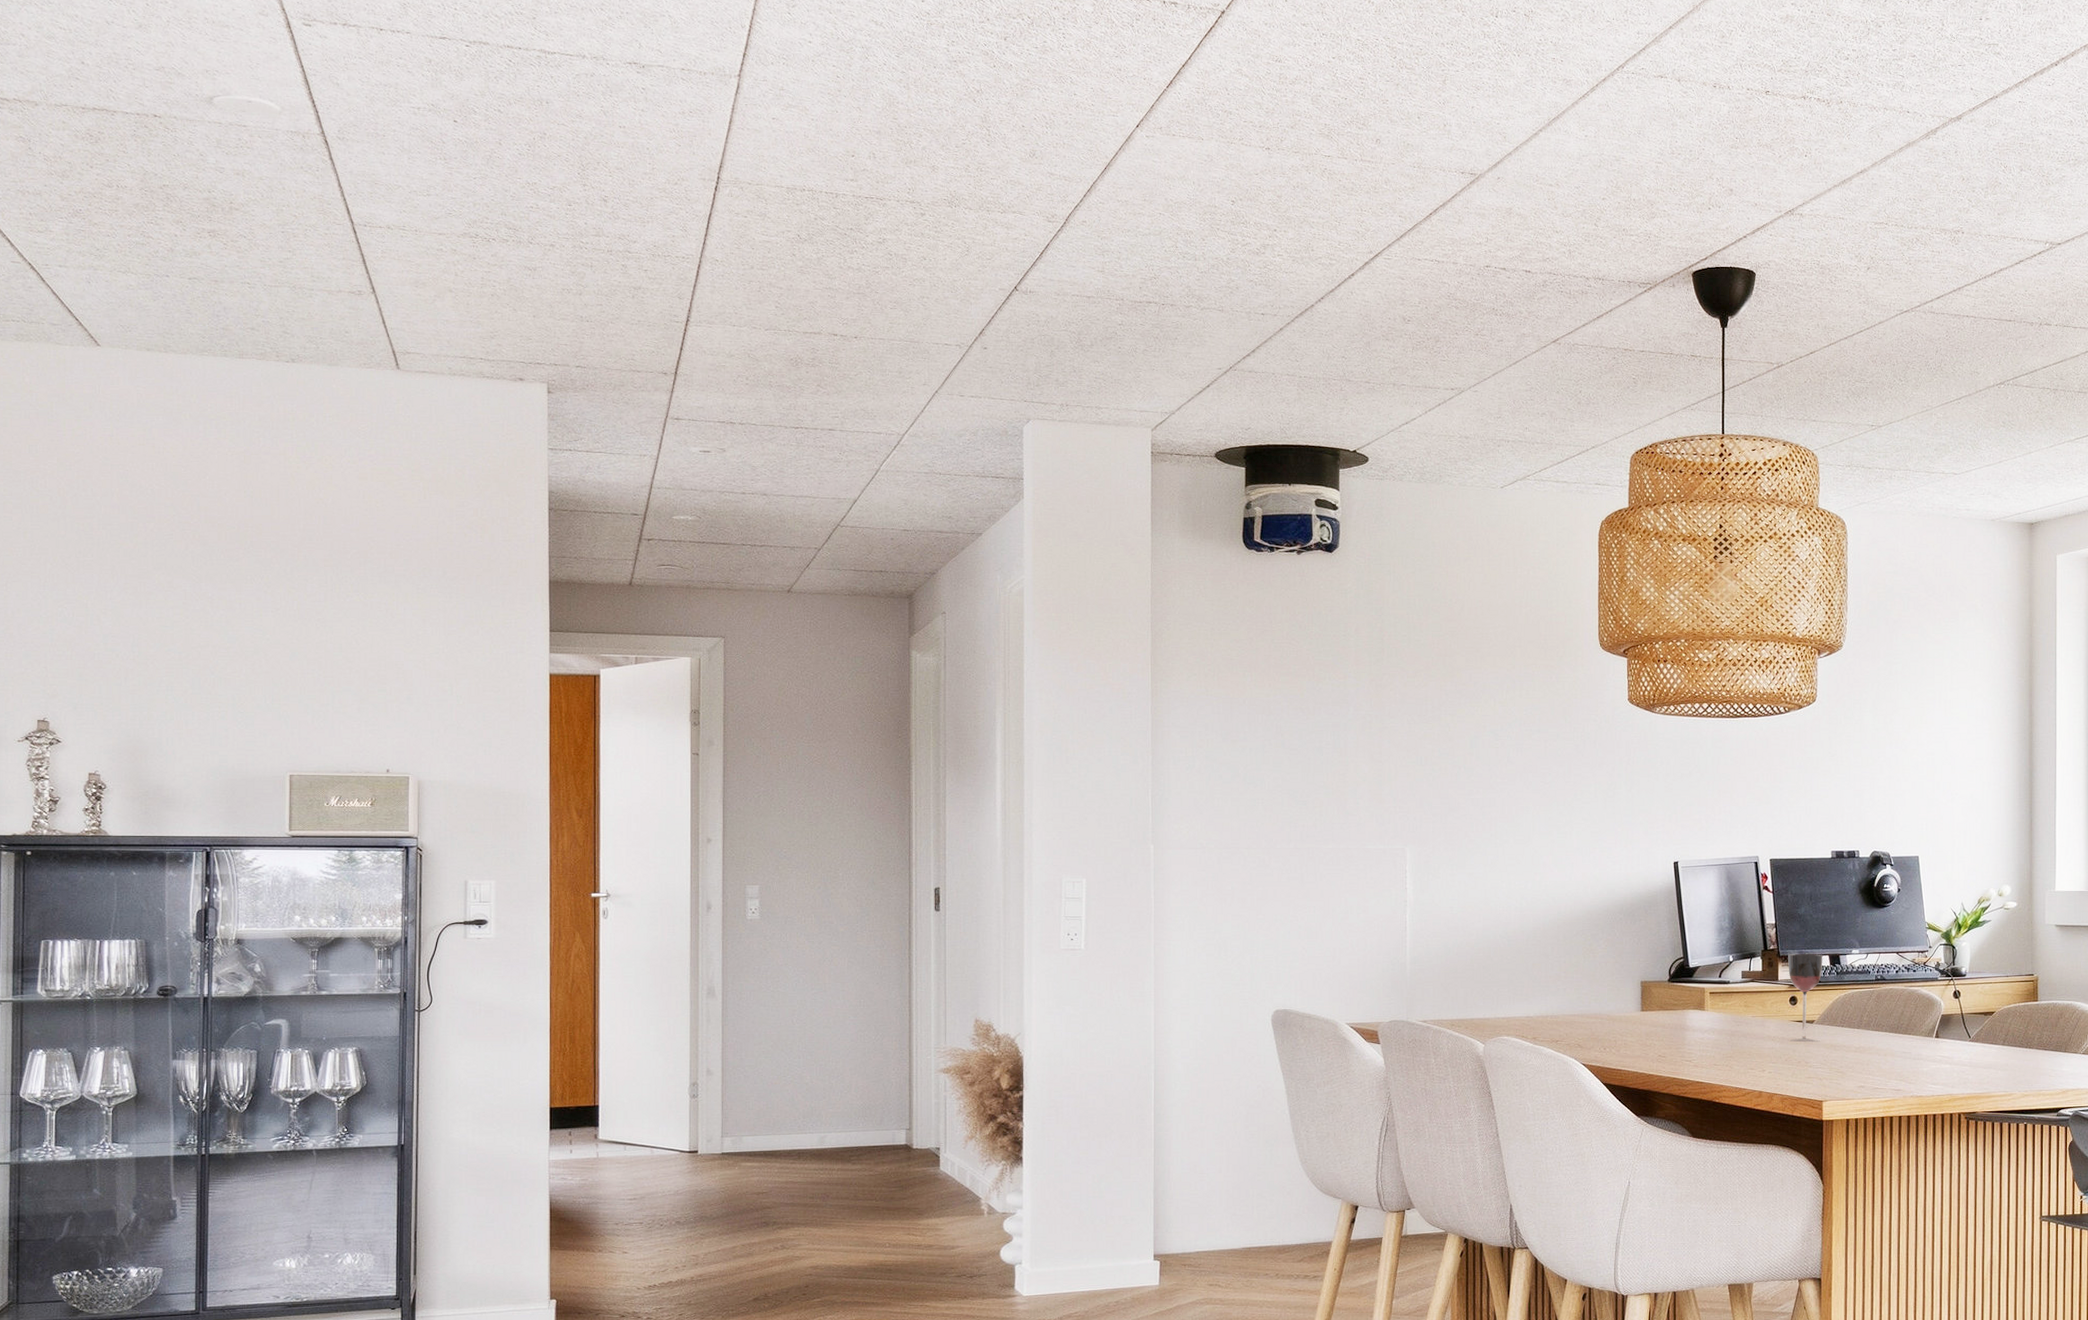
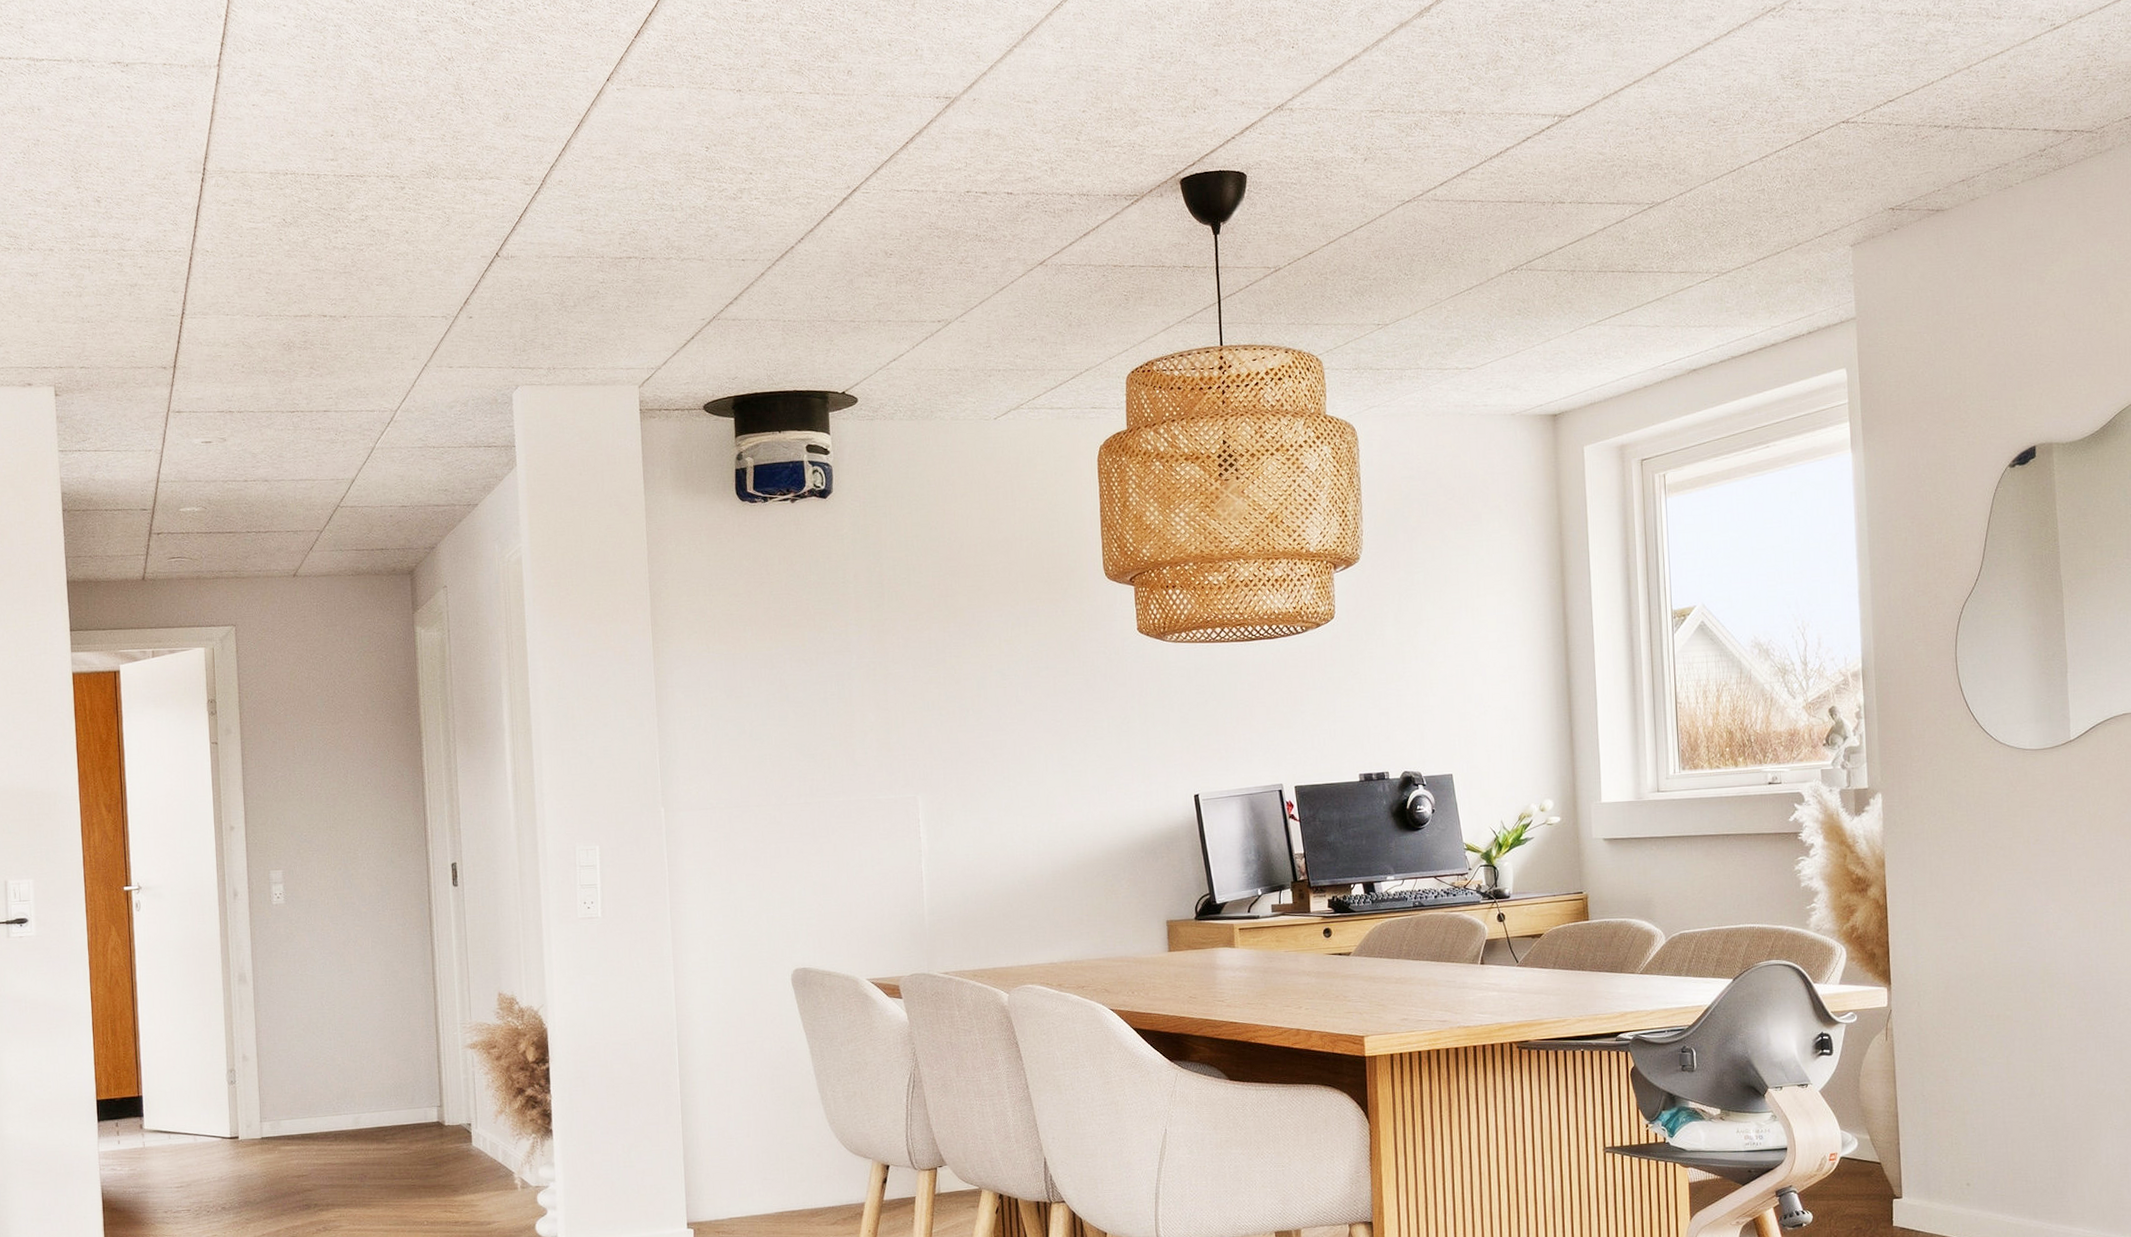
wineglass: present [1788,954,1823,1043] -> none [1319,883,1358,976]

